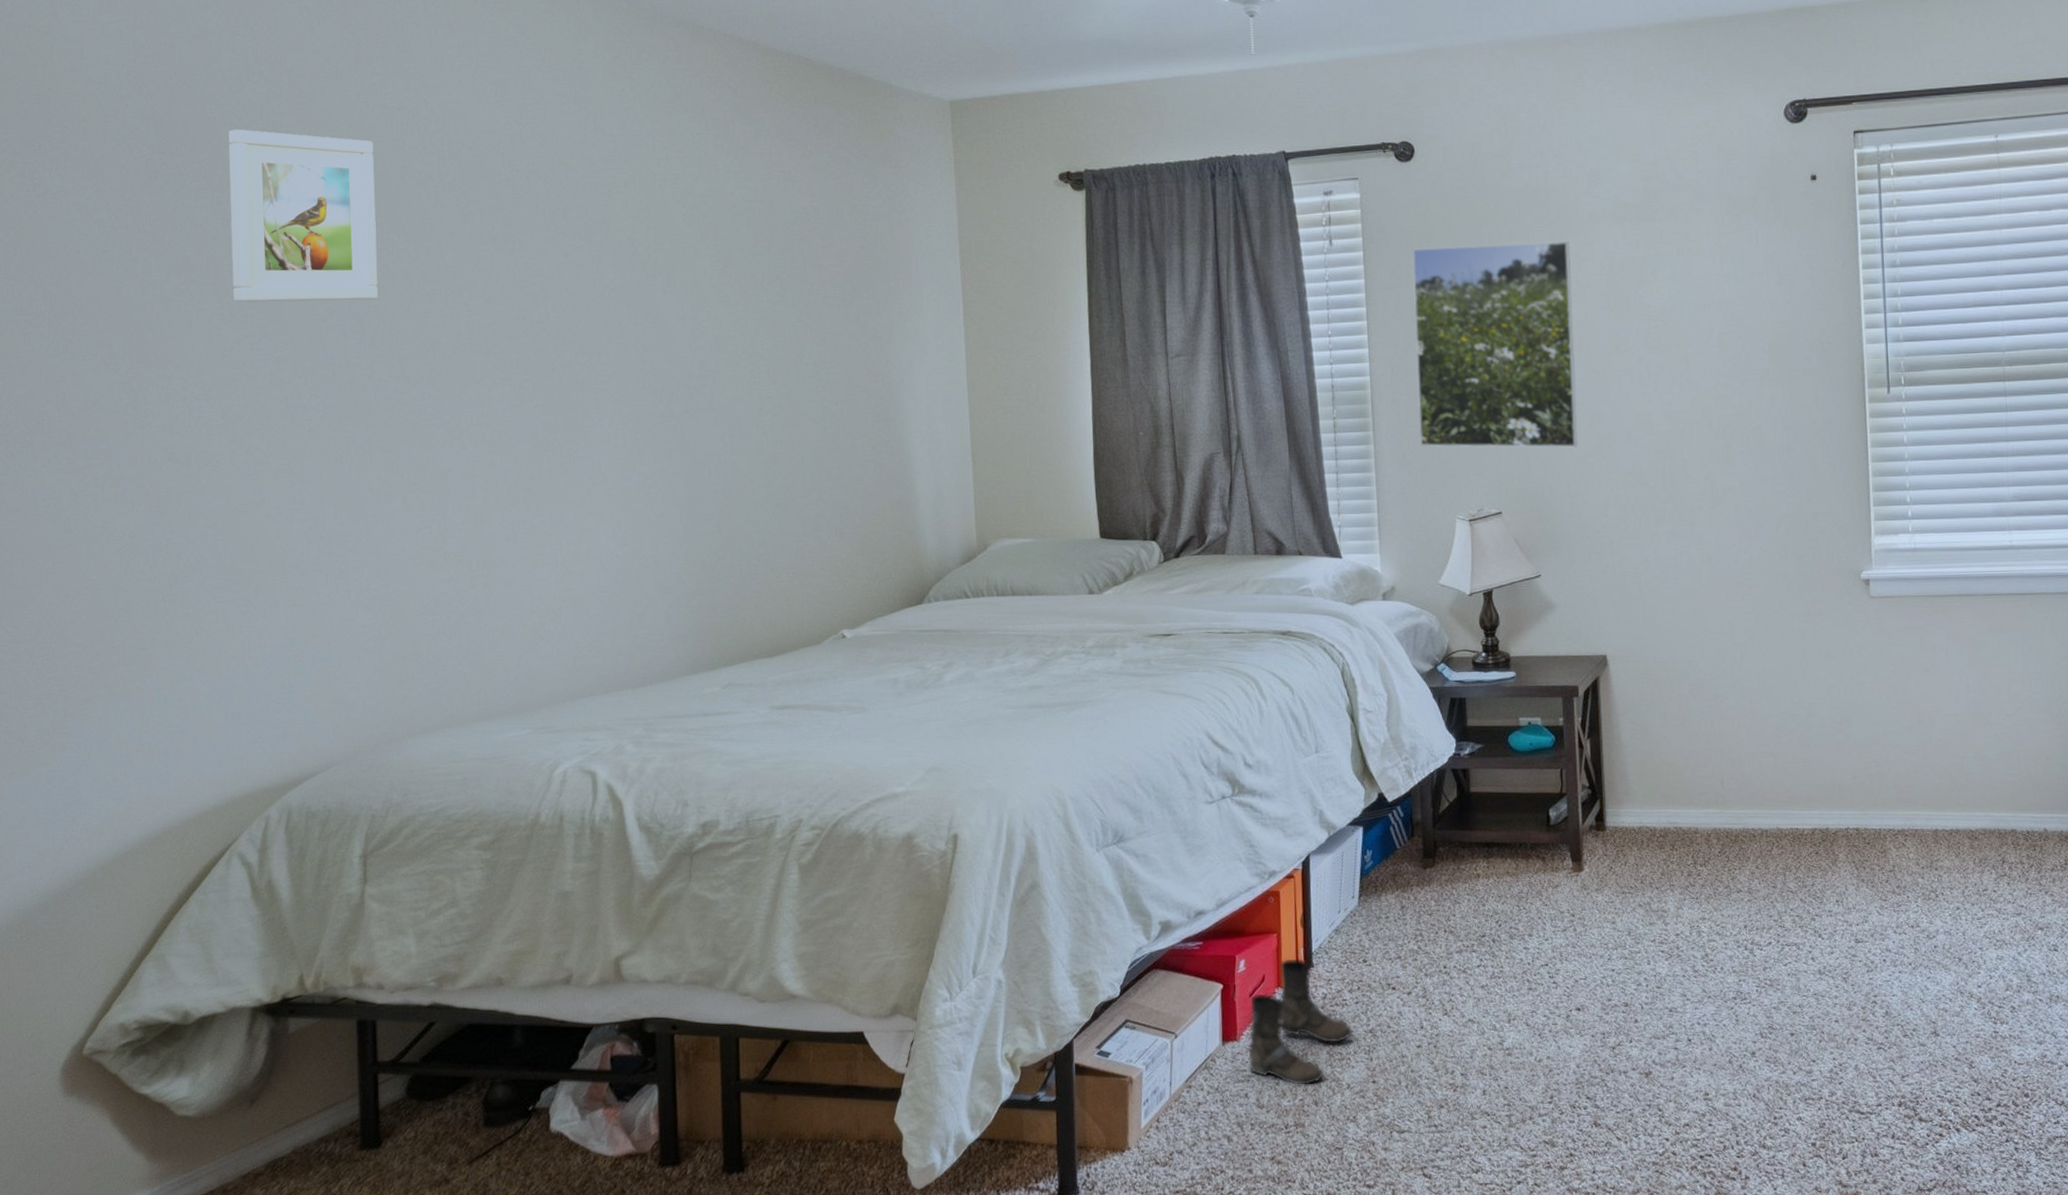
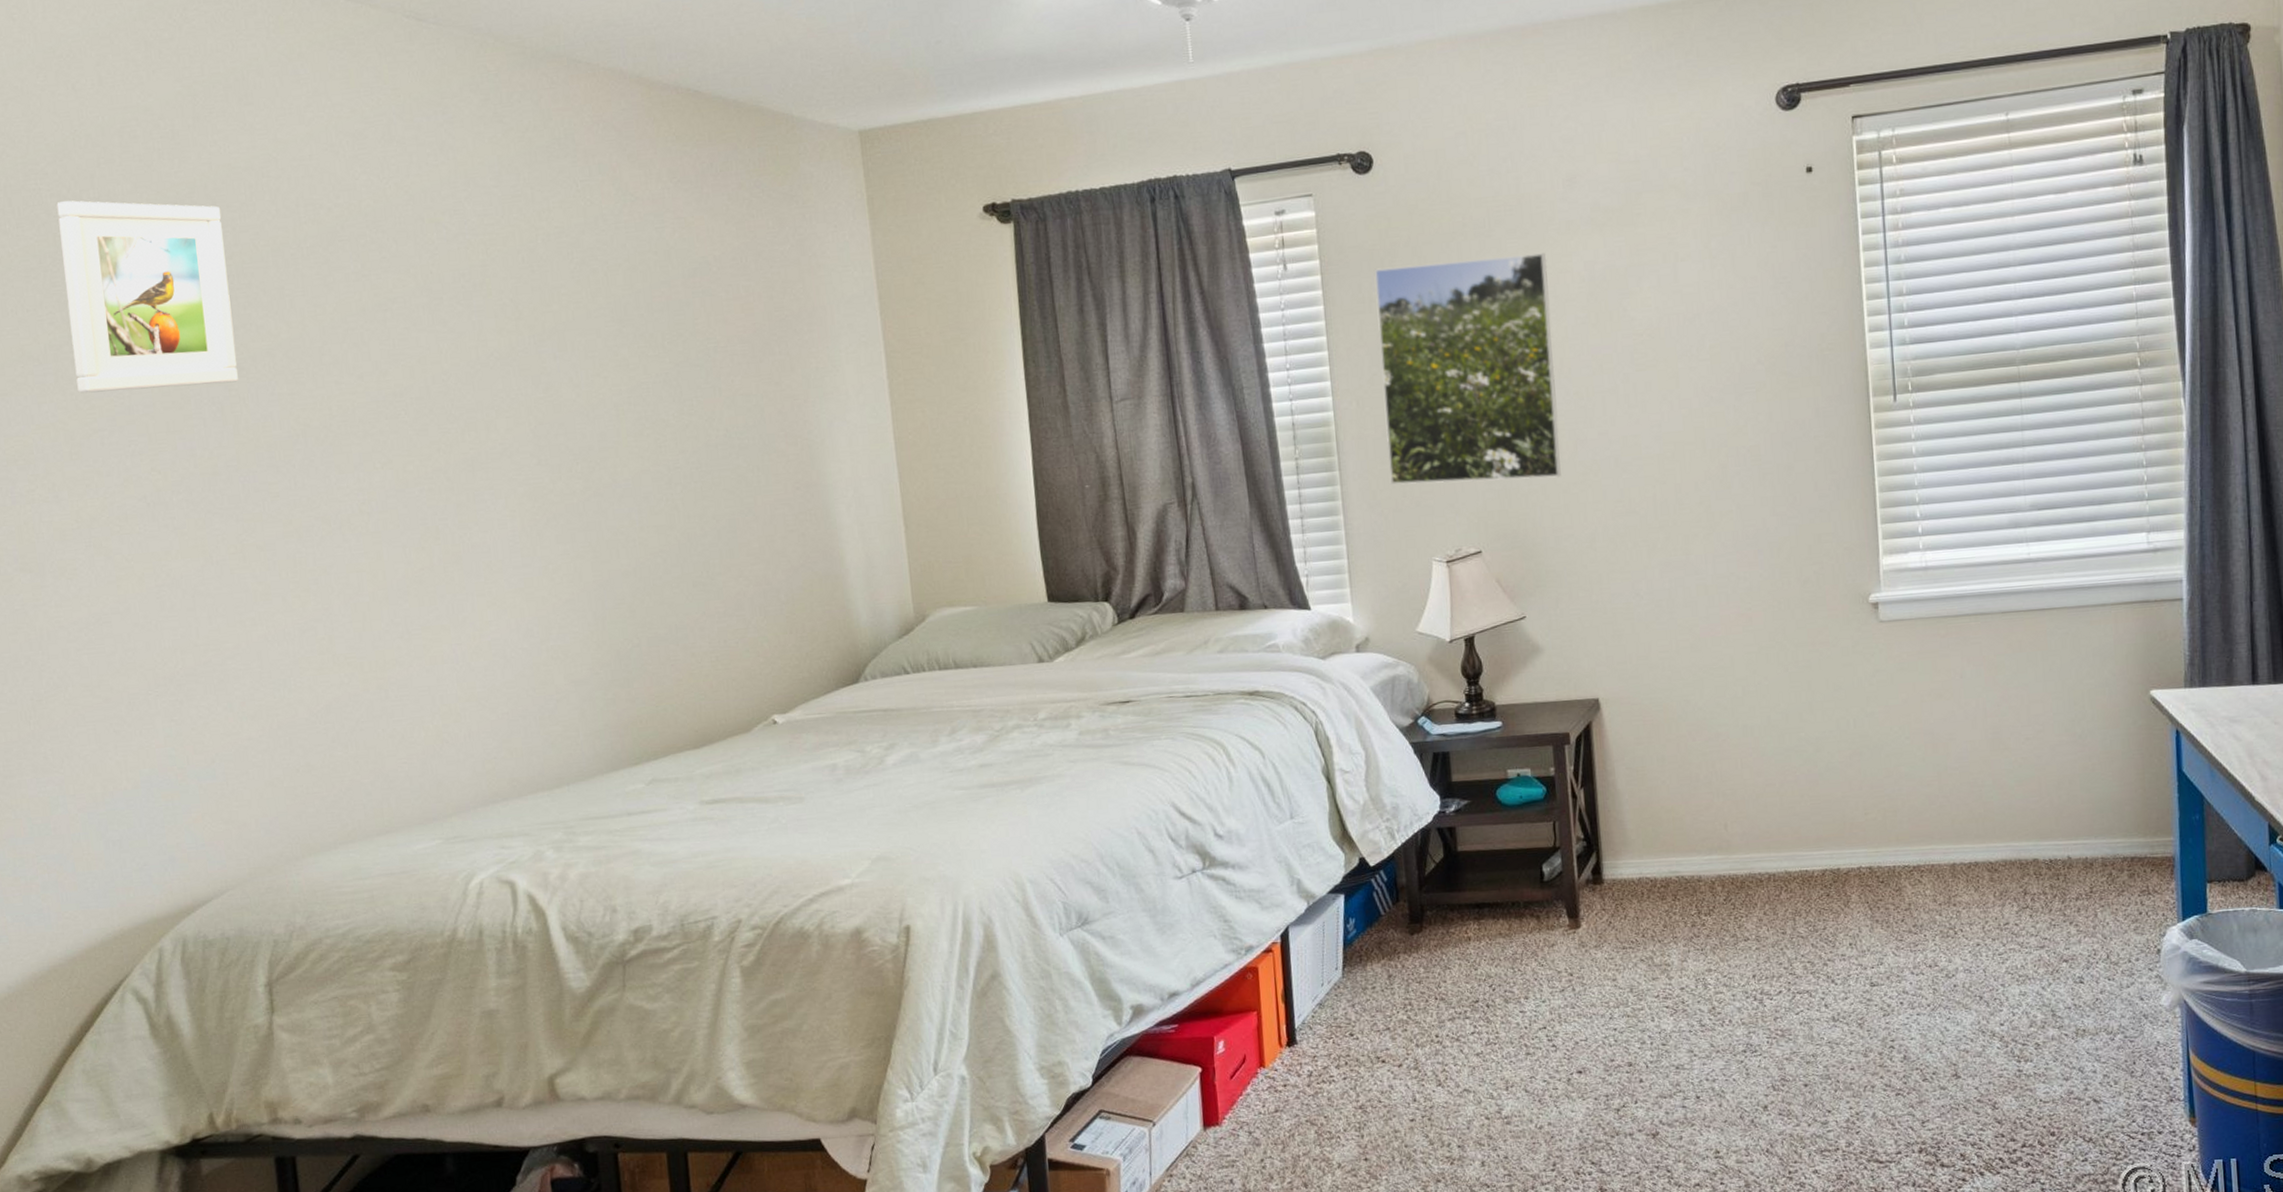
boots: present [1248,958,1354,1085] -> none [1231,1036,1343,1168]

